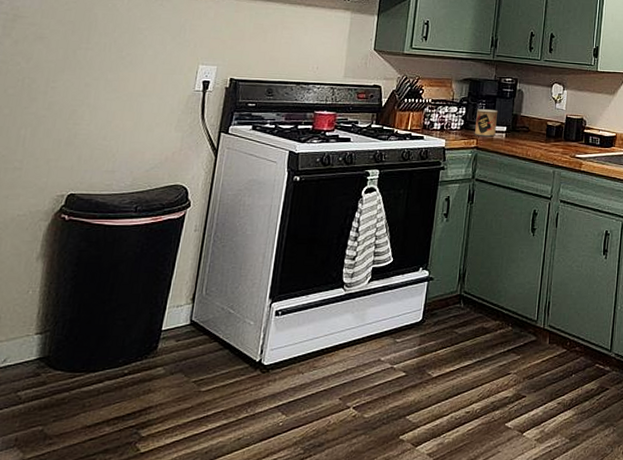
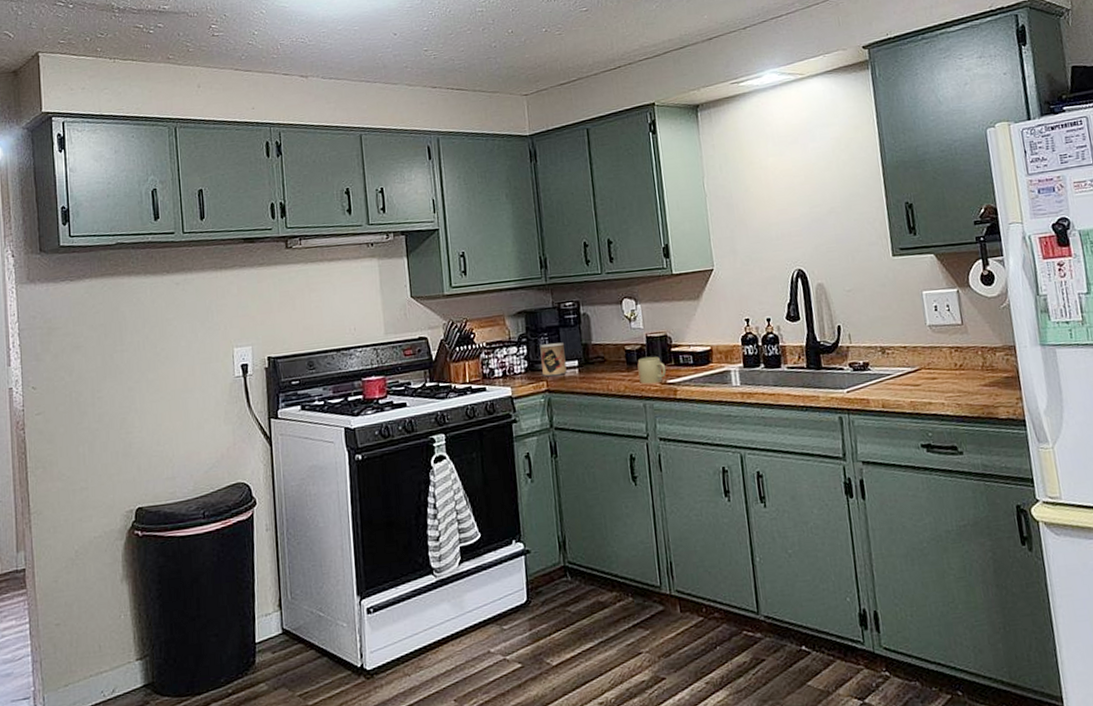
mug: none [554,133,577,157] -> present [637,356,667,386]

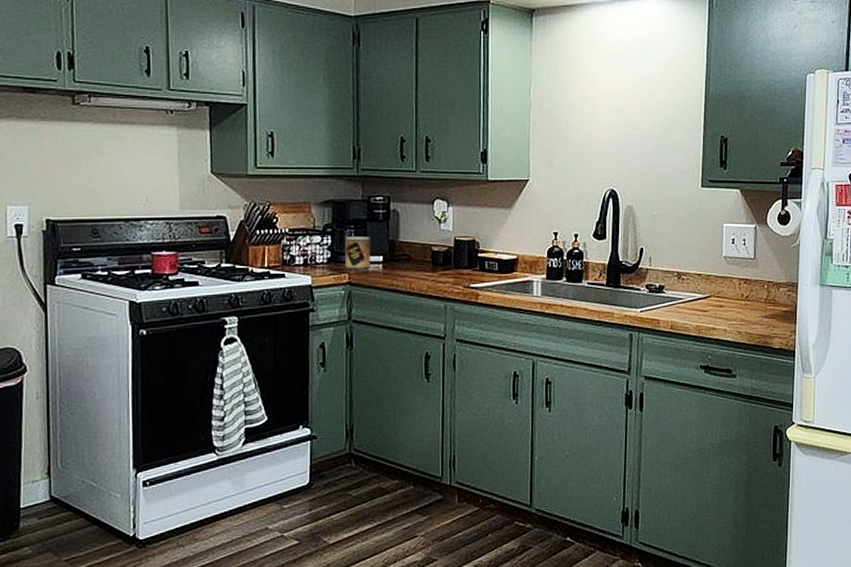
mug: present [637,356,667,386] -> none [443,259,471,287]

